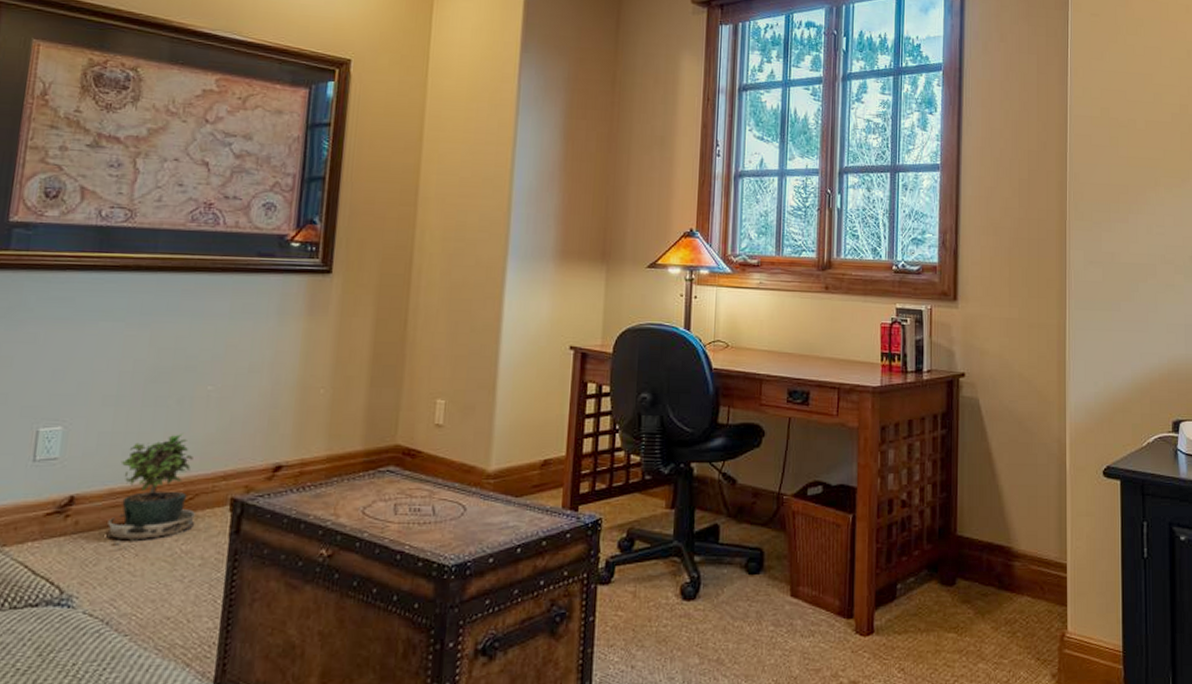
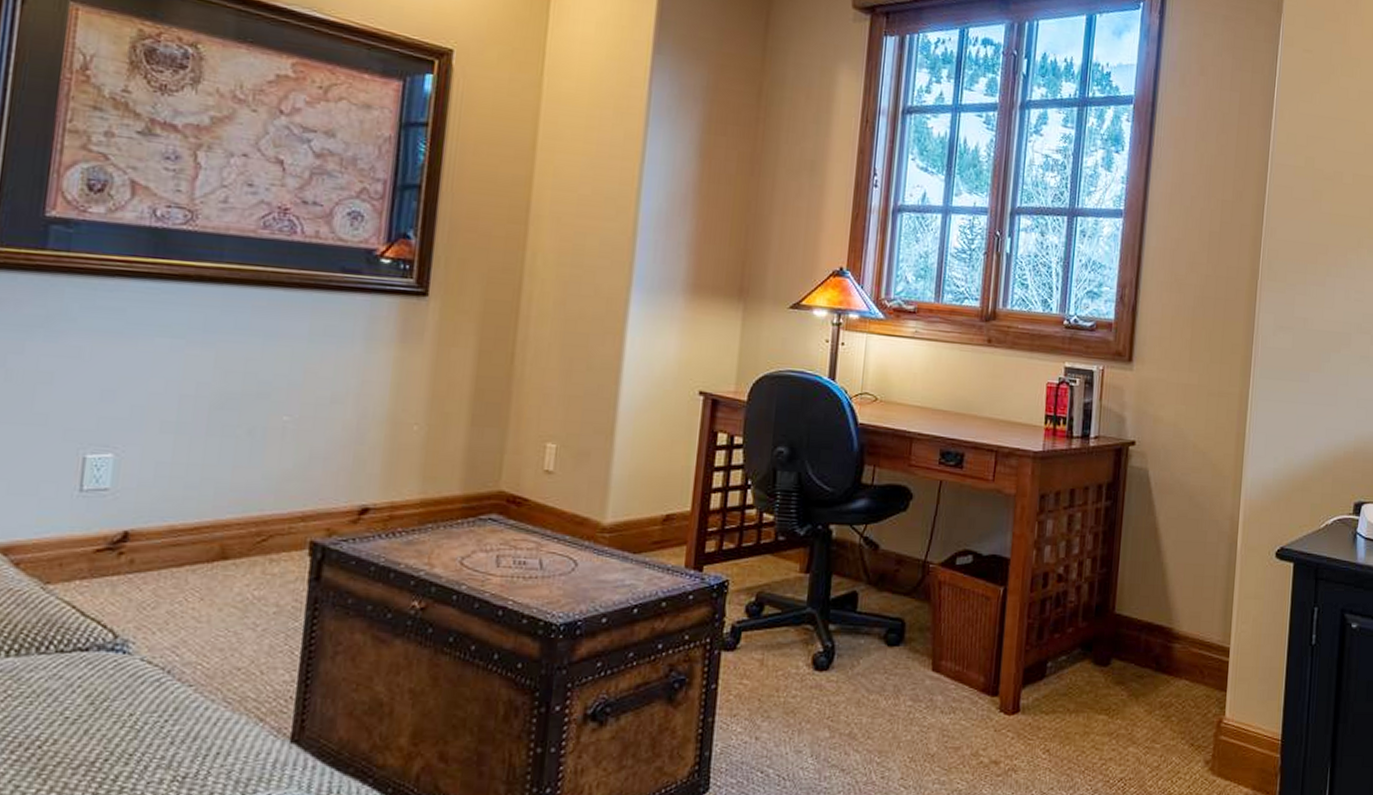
potted plant: present [106,432,197,549] -> none [166,466,271,592]

